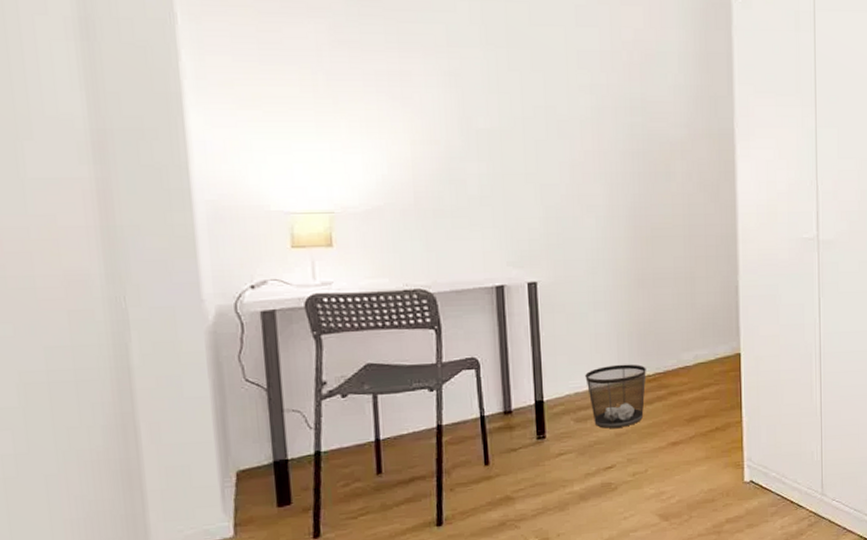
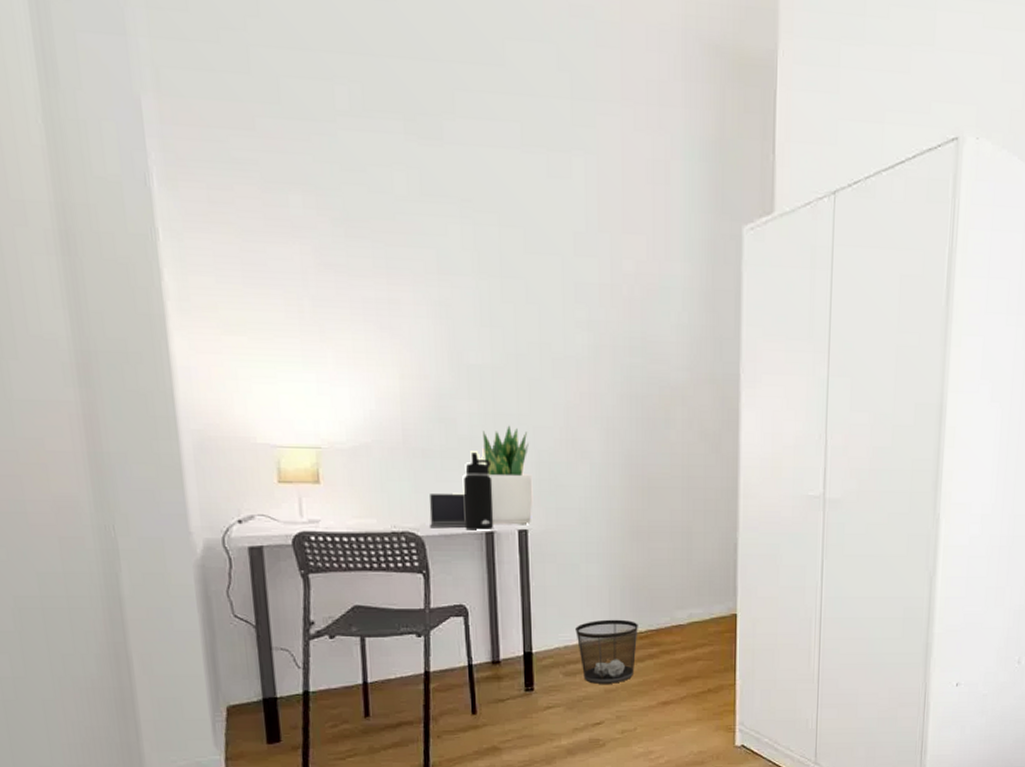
laptop computer: none [440,250,477,285] -> present [429,493,466,529]
water bottle: none [473,211,504,285] -> present [463,452,494,531]
planter: none [492,184,541,279] -> present [483,425,532,525]

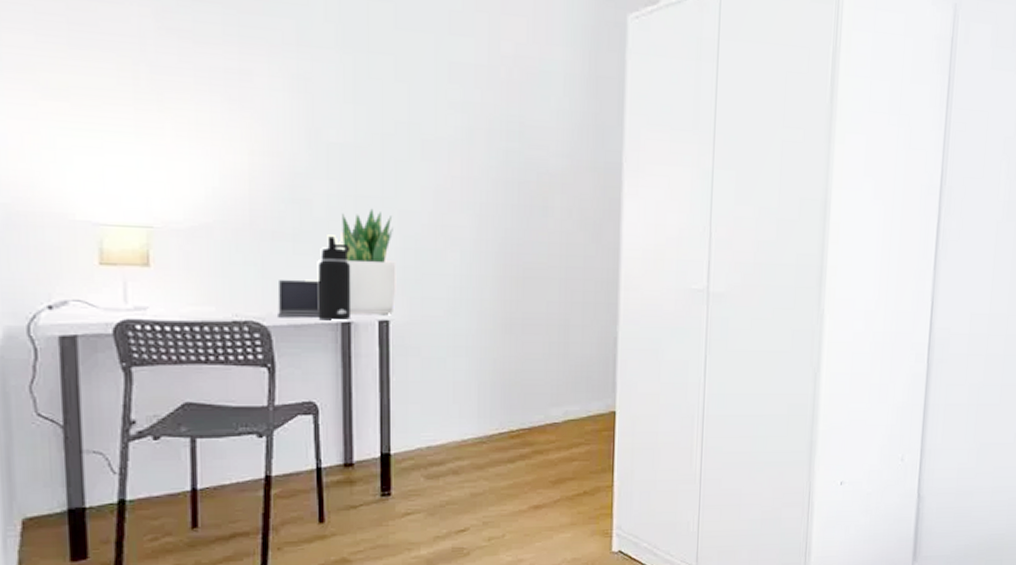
waste bin: present [575,619,638,684] -> none [440,417,509,487]

